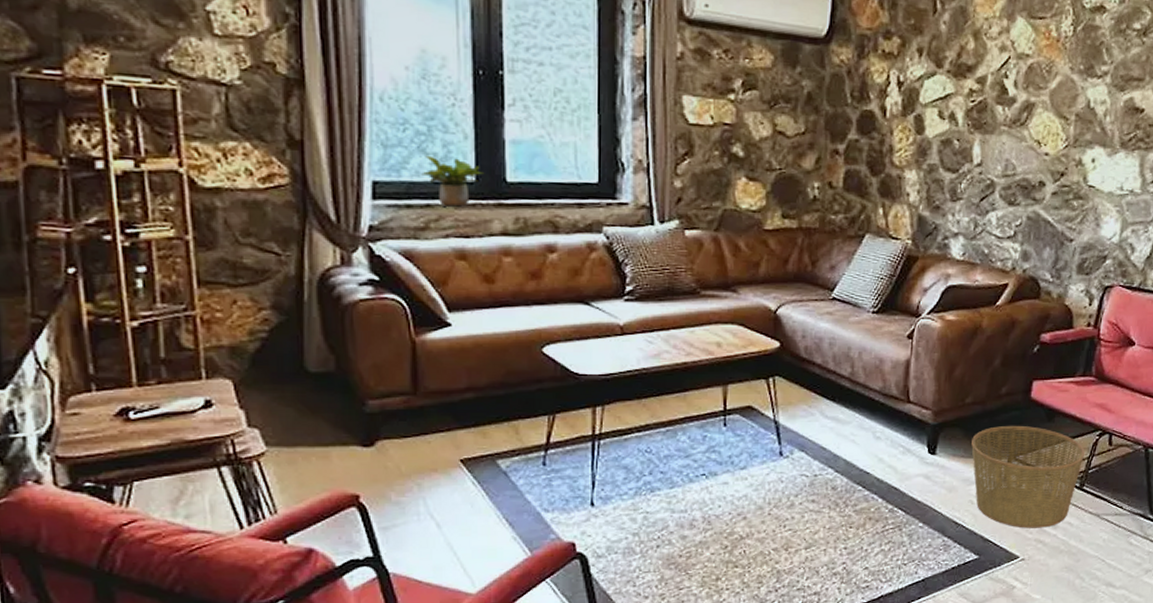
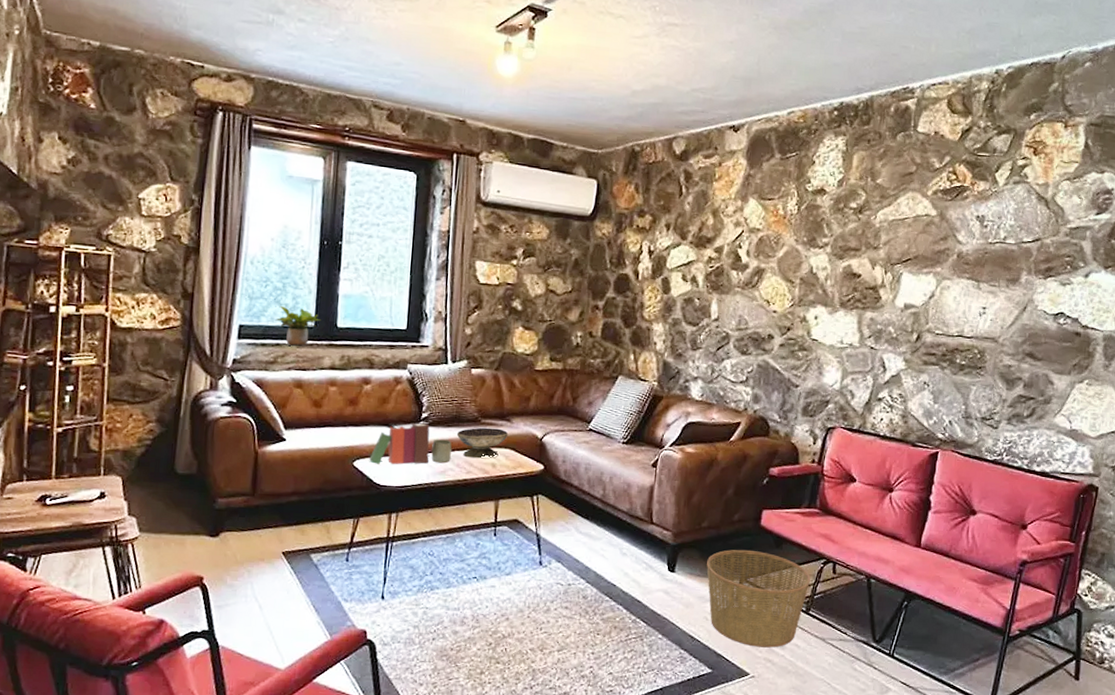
books: none [562,298,638,351] -> present [369,423,430,465]
mug: none [641,316,667,345] -> present [431,439,452,464]
decorative bowl: none [670,300,735,338] -> present [456,427,509,459]

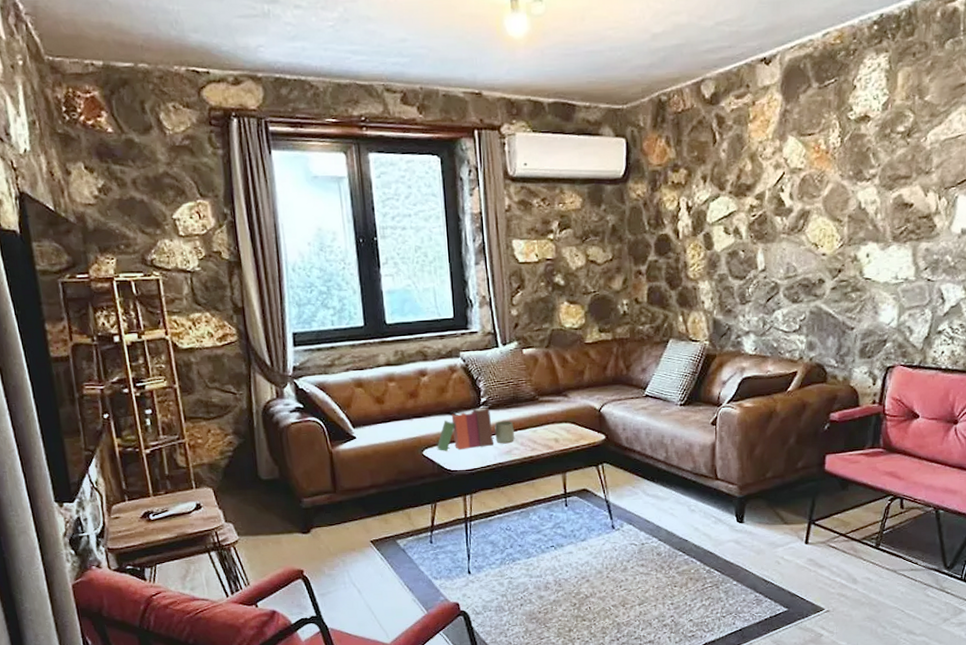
potted plant: present [275,305,322,347] -> none [326,309,370,348]
decorative bowl: present [456,427,509,459] -> none [516,404,567,436]
basket: present [706,549,810,648] -> none [774,494,878,584]

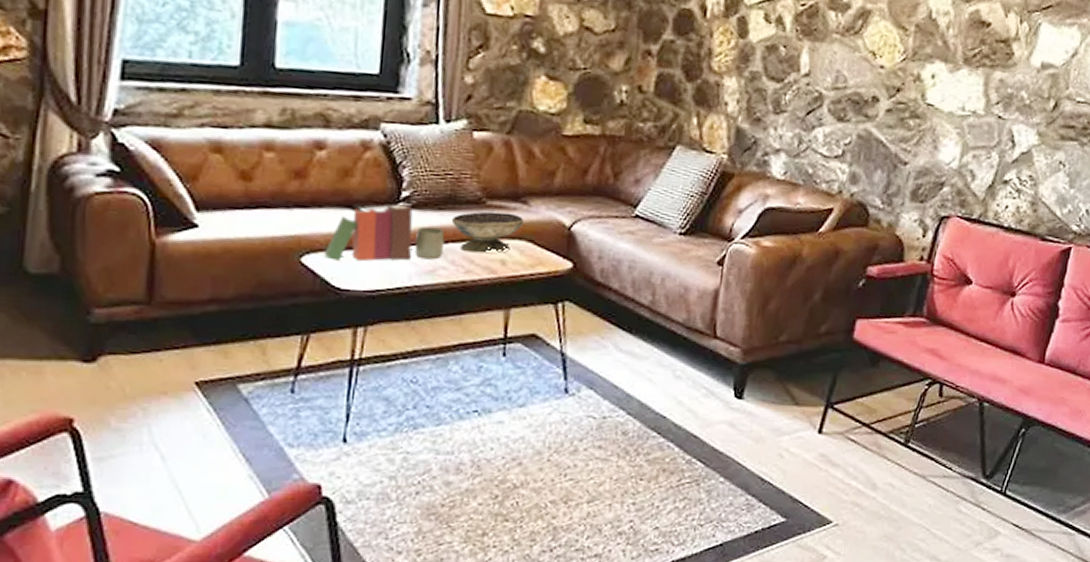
decorative bowl: none [516,404,567,436] -> present [451,211,525,254]

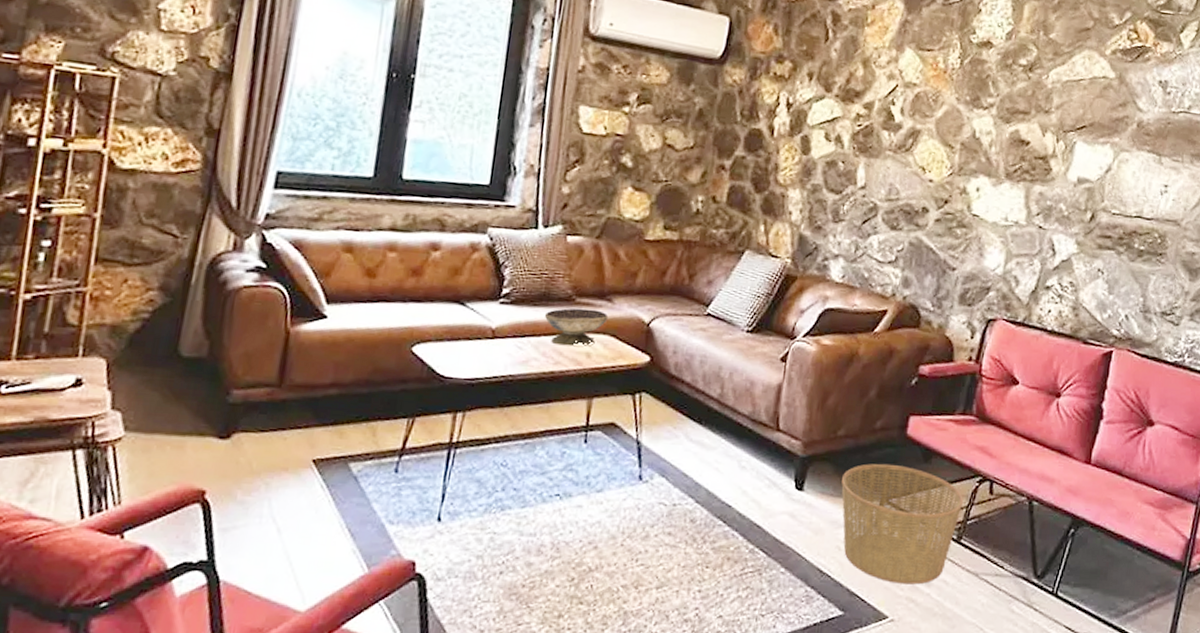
books: present [324,204,413,262] -> none [432,300,512,352]
mug: present [414,226,445,260] -> none [511,321,538,352]
basket: none [783,369,912,489] -> present [841,463,963,585]

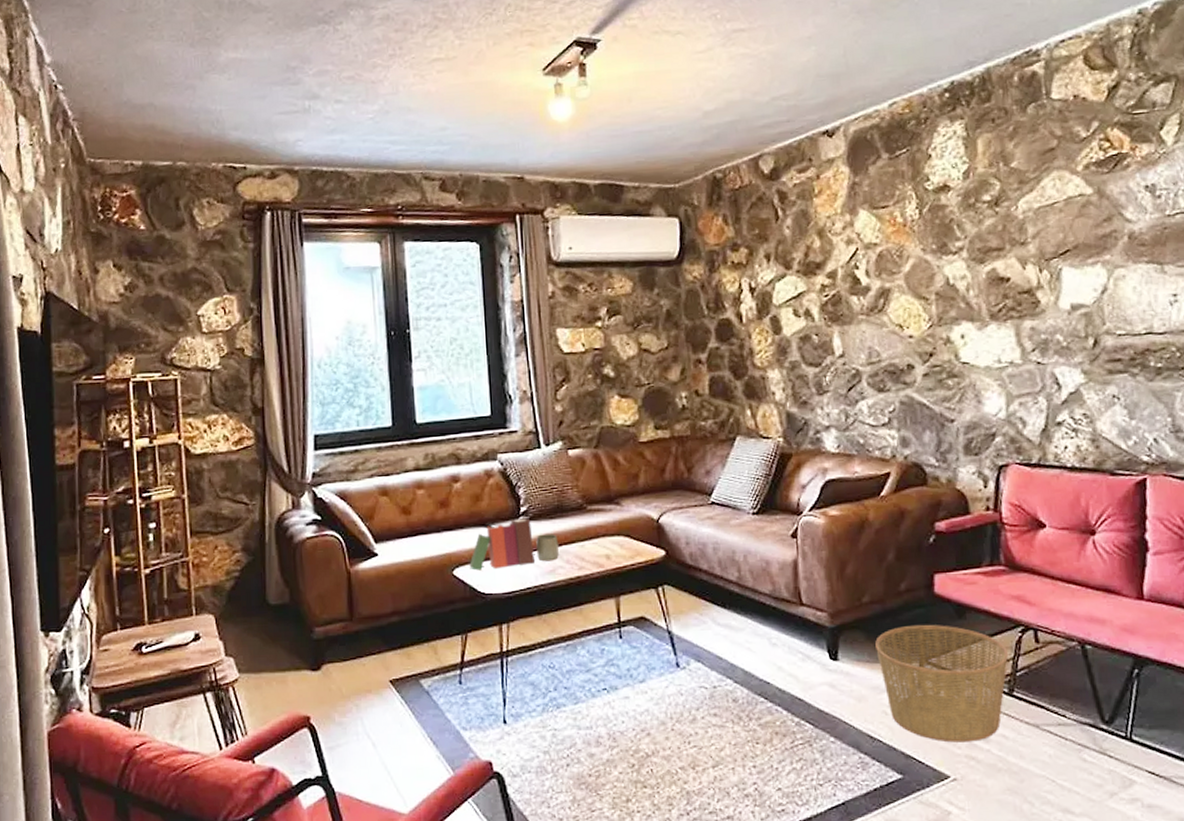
books: none [432,300,512,352] -> present [469,518,535,572]
mug: none [511,321,538,352] -> present [536,533,560,562]
decorative bowl: present [544,308,609,347] -> none [561,514,620,552]

